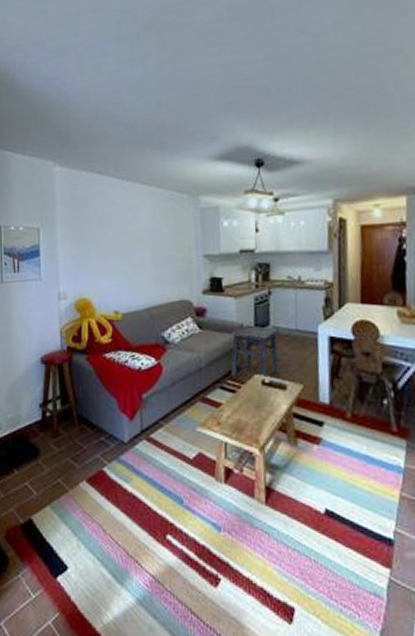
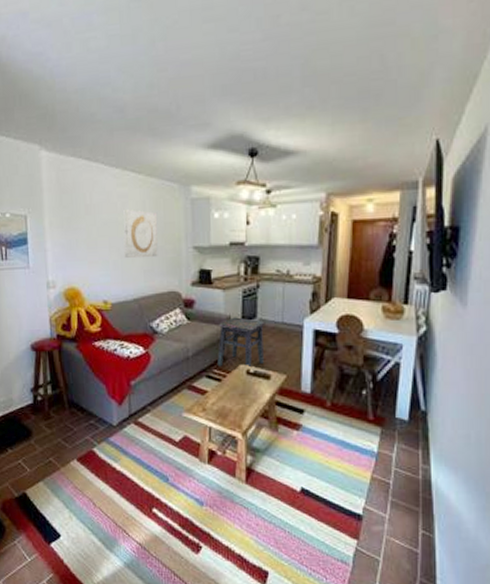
wall art: none [133,219,169,267] -> present [123,208,158,258]

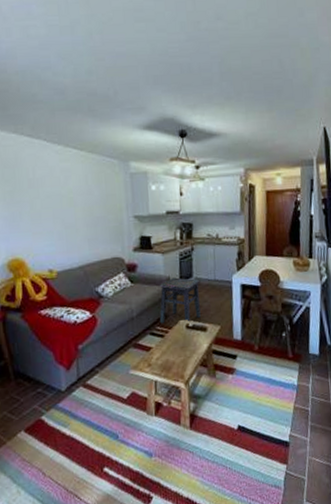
wall art: present [123,208,158,258] -> none [66,182,101,228]

